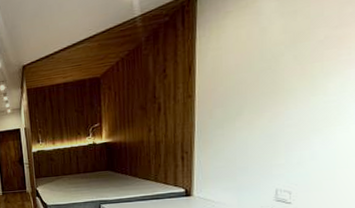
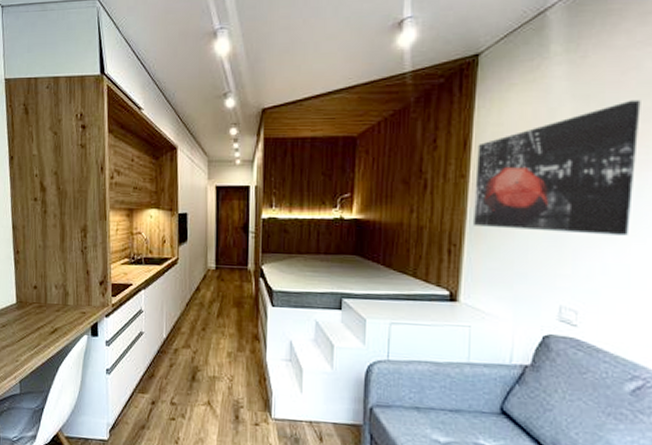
wall art: none [200,7,343,135] -> present [474,99,641,236]

